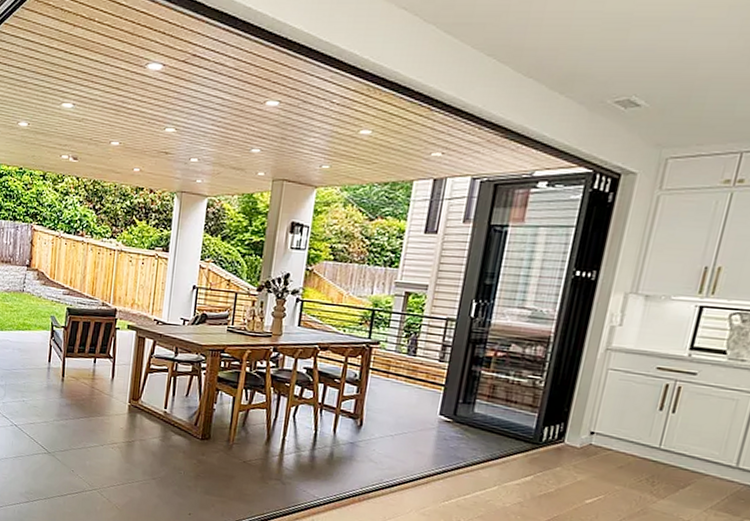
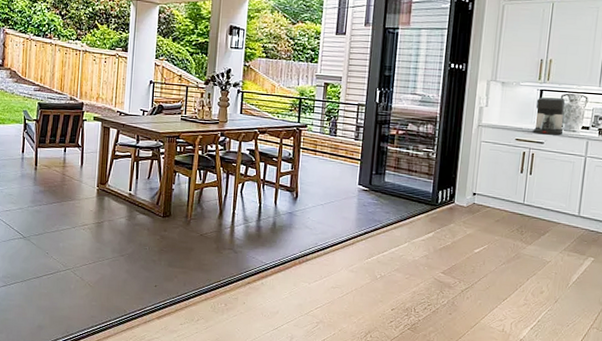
coffee maker: none [682,315,735,366] -> present [533,97,565,136]

